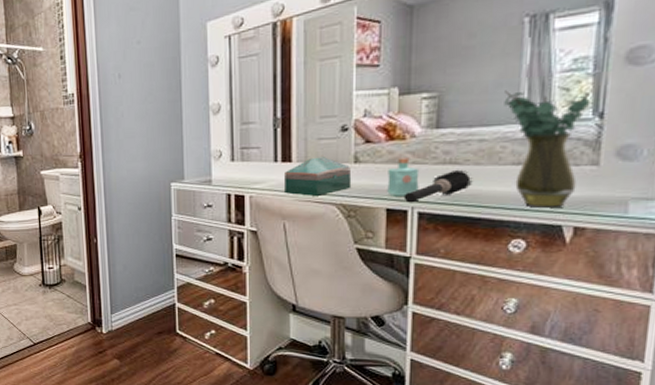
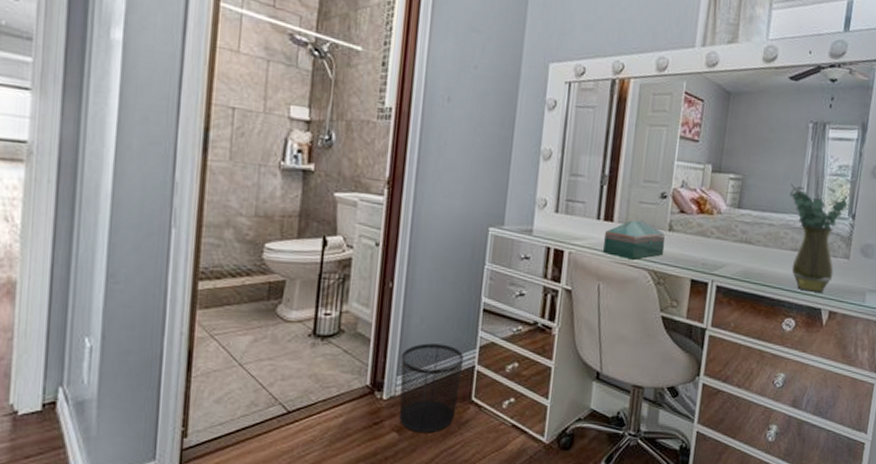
waste bin: none [112,286,165,360] -> present [399,343,465,434]
perfume: present [387,157,420,196] -> none [693,231,722,269]
hairbrush: present [403,169,473,203] -> none [706,248,761,276]

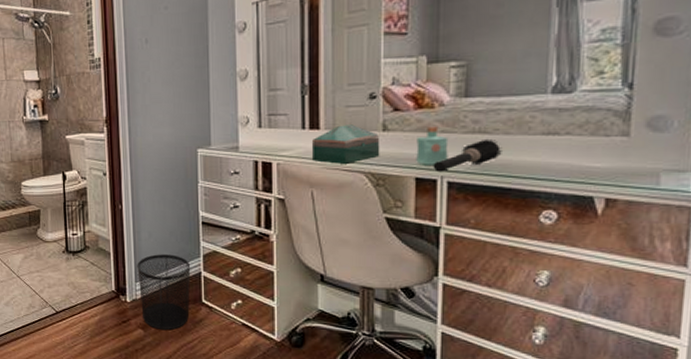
perfume: none [693,231,722,269] -> present [416,126,449,165]
hairbrush: none [706,248,761,276] -> present [433,138,502,172]
vase: present [789,183,848,292] -> none [533,60,620,178]

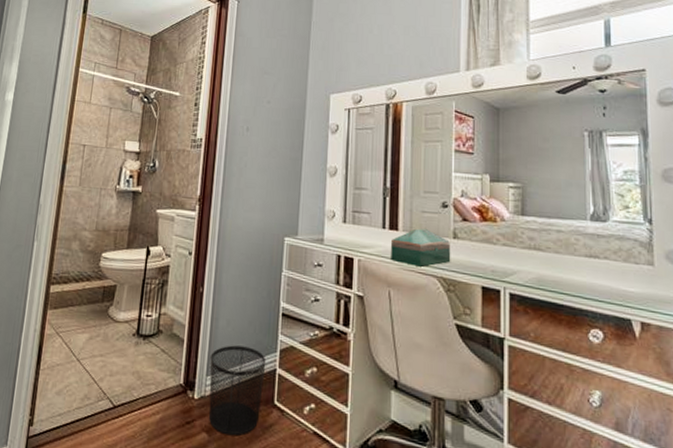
perfume: present [416,126,449,165] -> none [482,238,509,276]
hairbrush: present [433,138,502,172] -> none [496,255,554,284]

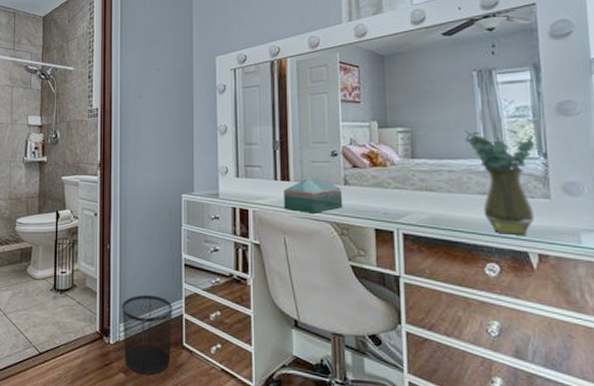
vase: none [574,189,641,301] -> present [465,129,535,235]

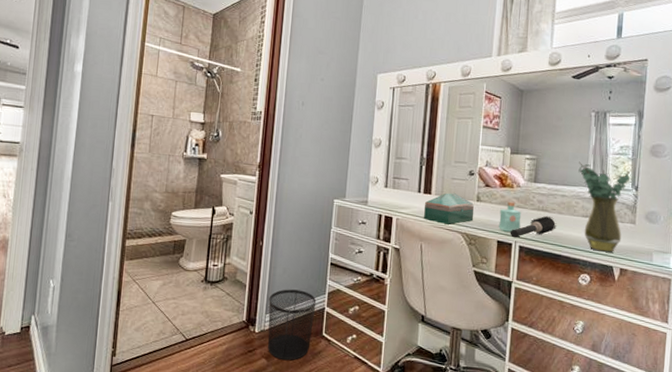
perfume: none [374,183,402,218] -> present [499,201,522,232]
hairbrush: none [389,195,447,225] -> present [510,215,557,238]

